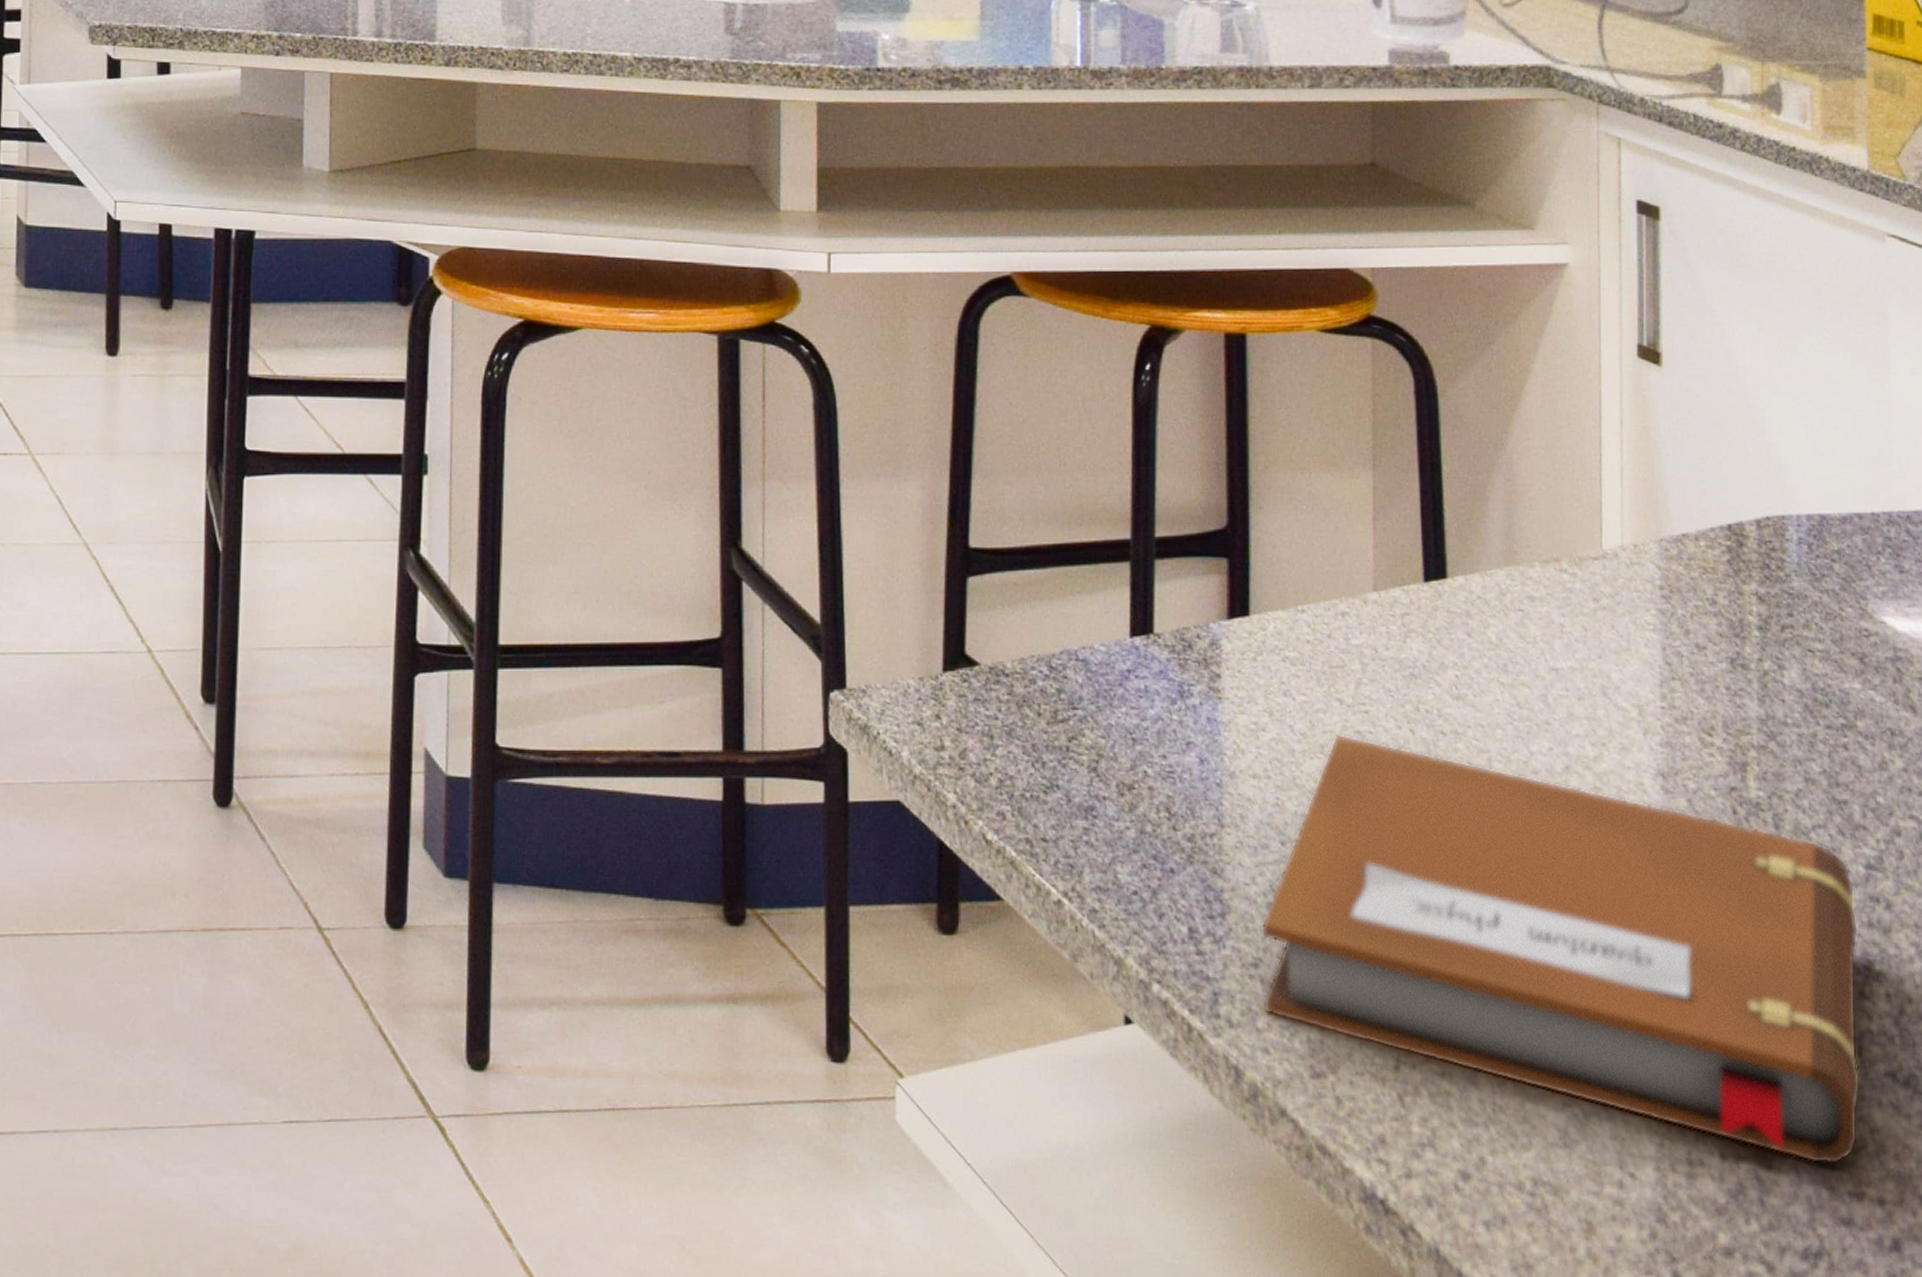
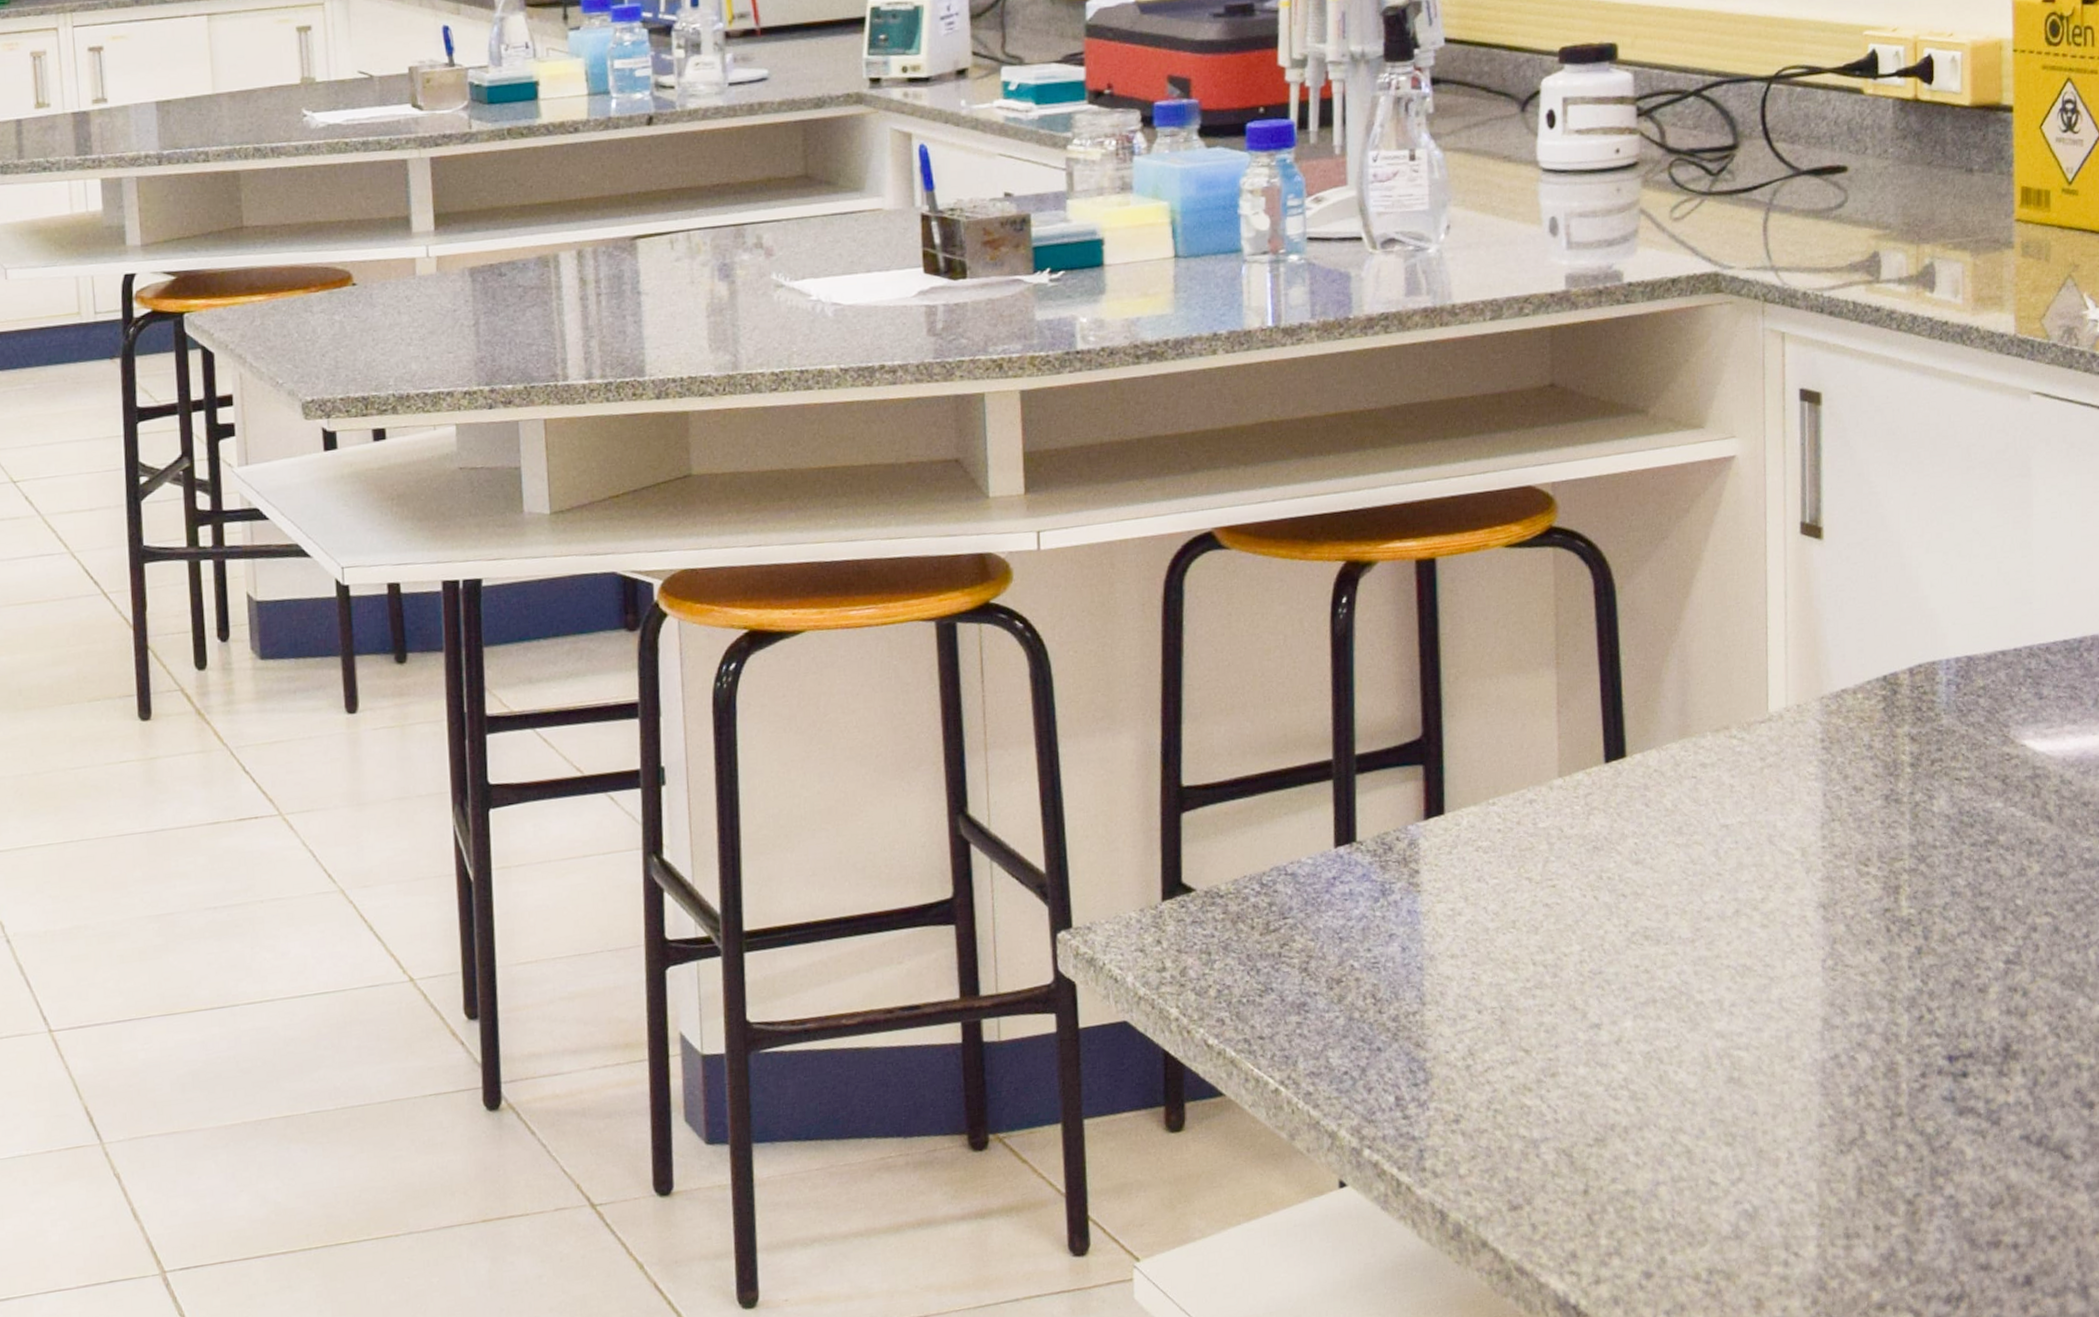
notebook: present [1261,734,1861,1165] -> none [1461,908,1999,1223]

